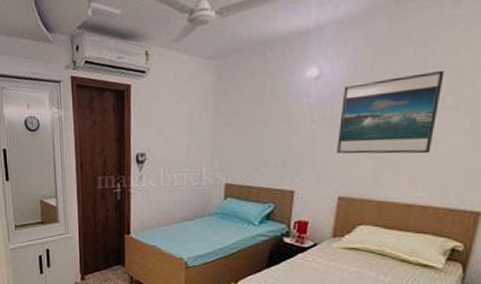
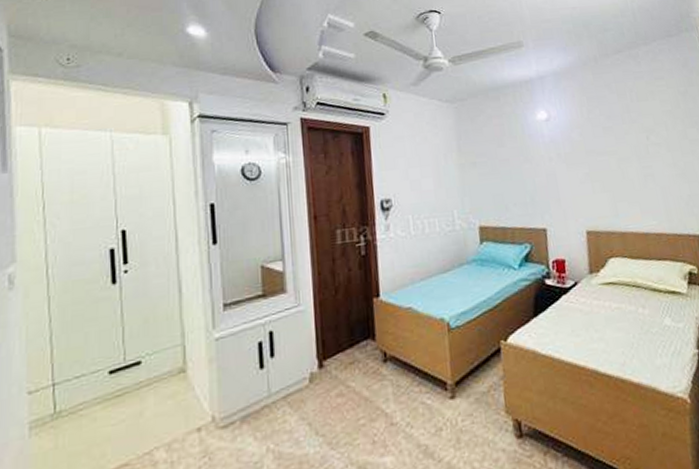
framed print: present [337,70,444,154] -> none [570,114,650,189]

